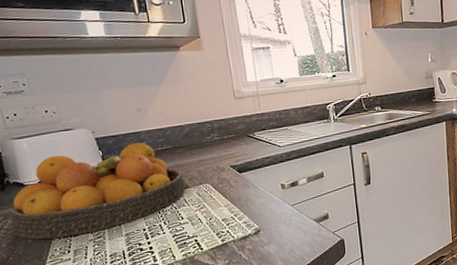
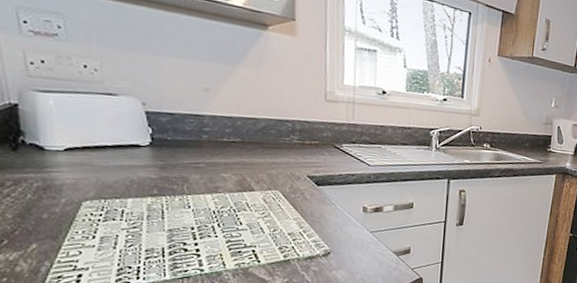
fruit bowl: present [10,142,185,239] -> none [21,122,250,221]

